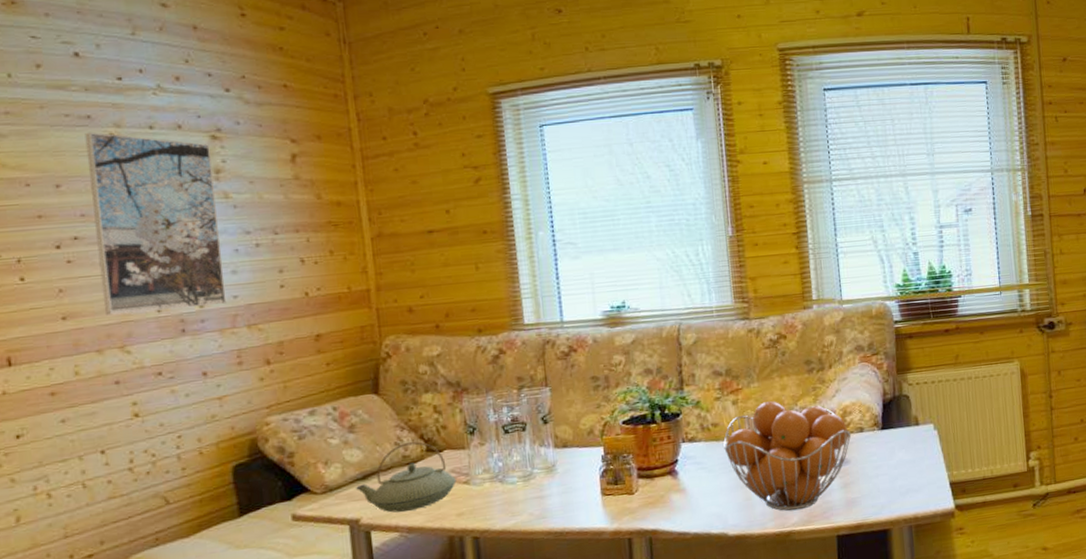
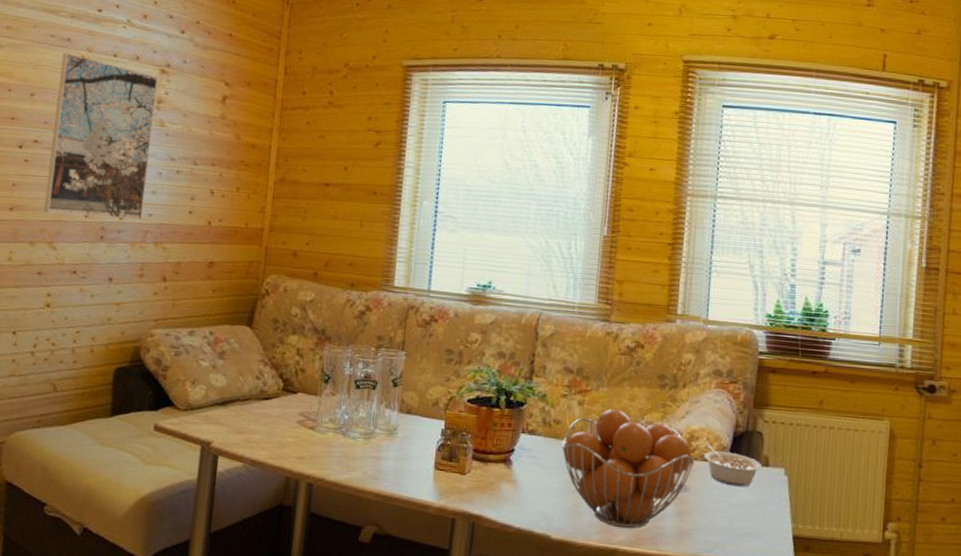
teapot: present [356,441,457,513] -> none [214,378,304,445]
legume: none [858,415,912,450] -> present [703,443,761,487]

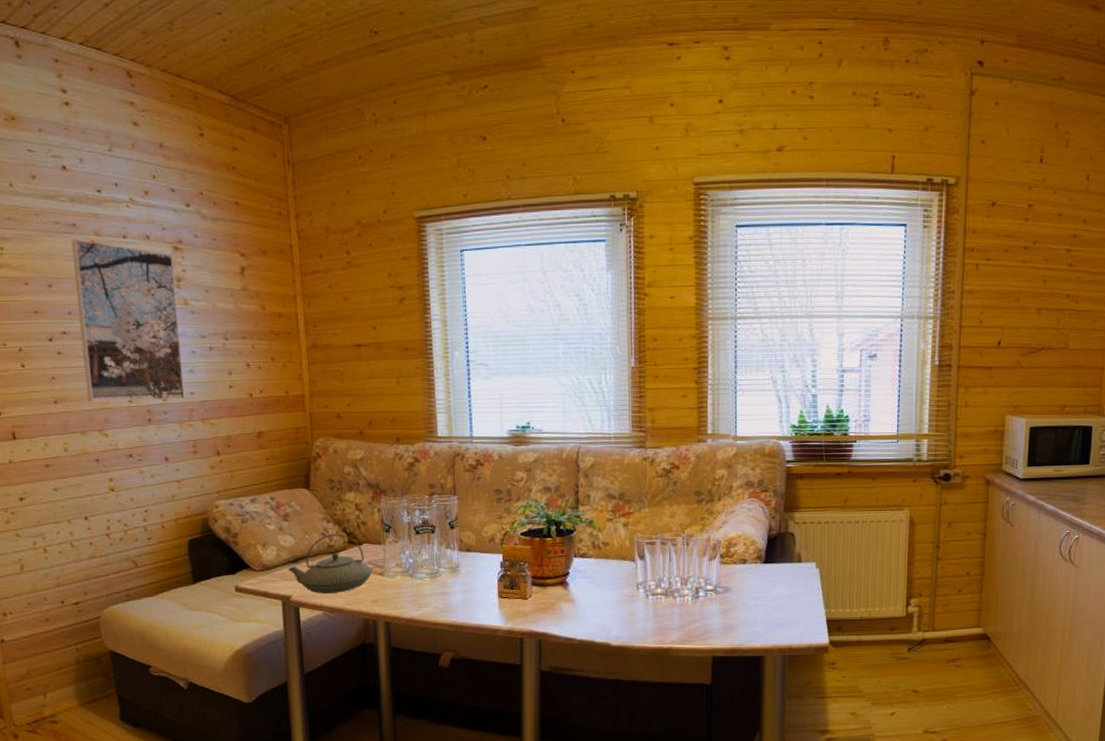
teapot: none [214,378,304,445] -> present [288,534,373,594]
fruit basket: present [562,408,695,529] -> none [612,526,734,630]
legume: present [703,443,761,487] -> none [741,548,795,583]

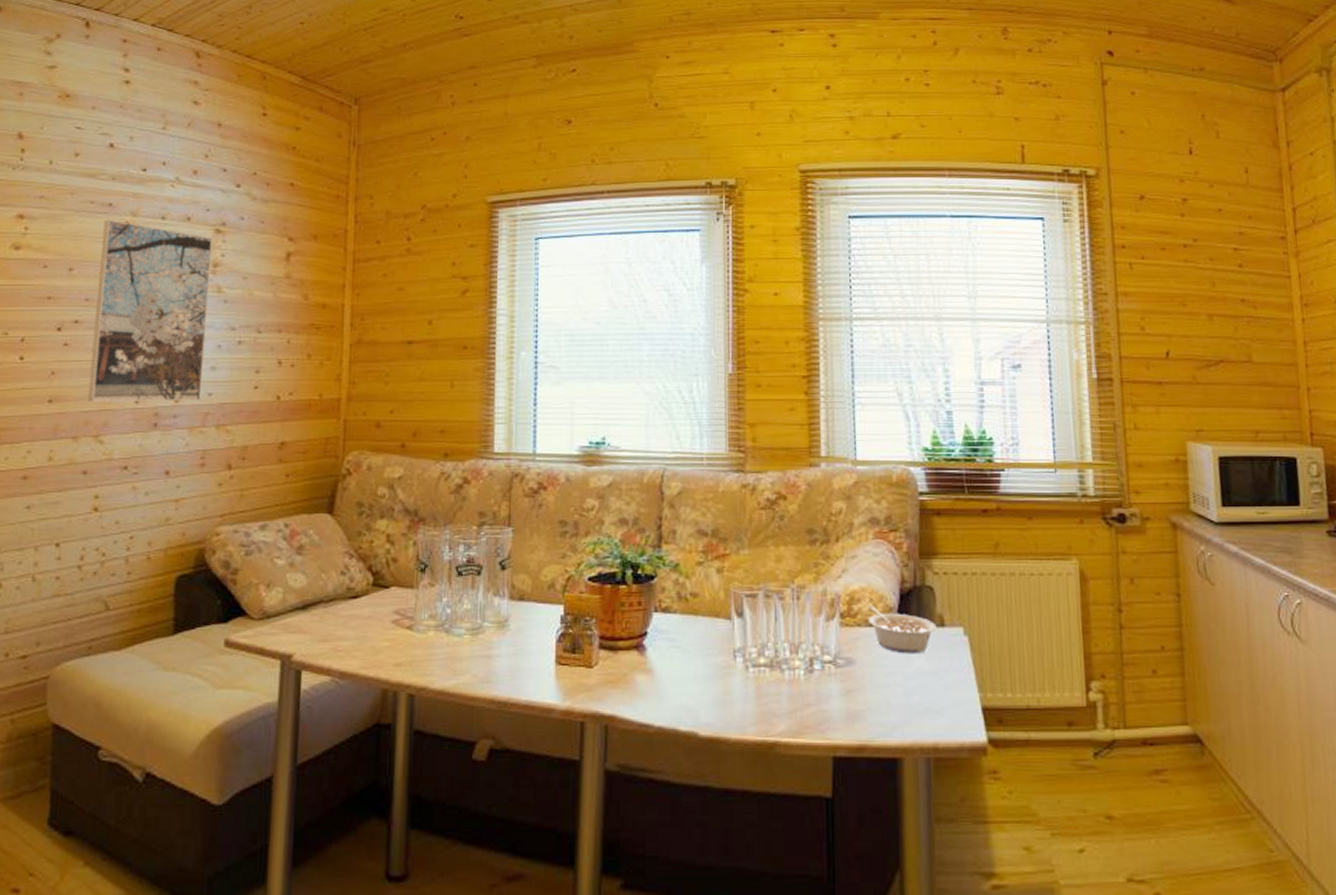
teapot: present [288,534,373,594] -> none [294,573,399,652]
legume: none [741,548,795,583] -> present [867,605,936,654]

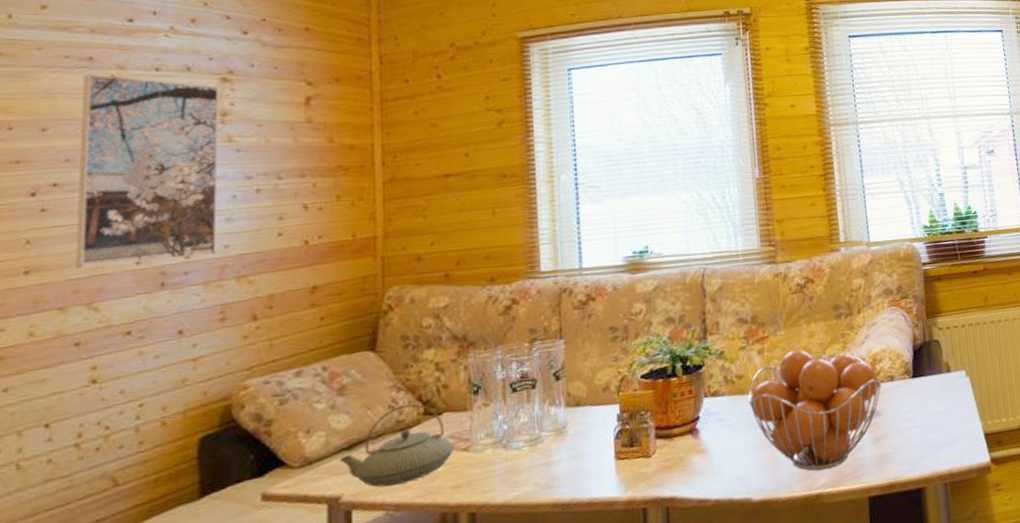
teapot: none [294,573,399,652] -> present [340,403,455,488]
fruit basket: none [702,573,859,716] -> present [748,349,882,471]
legume: present [867,605,936,654] -> none [888,363,944,400]

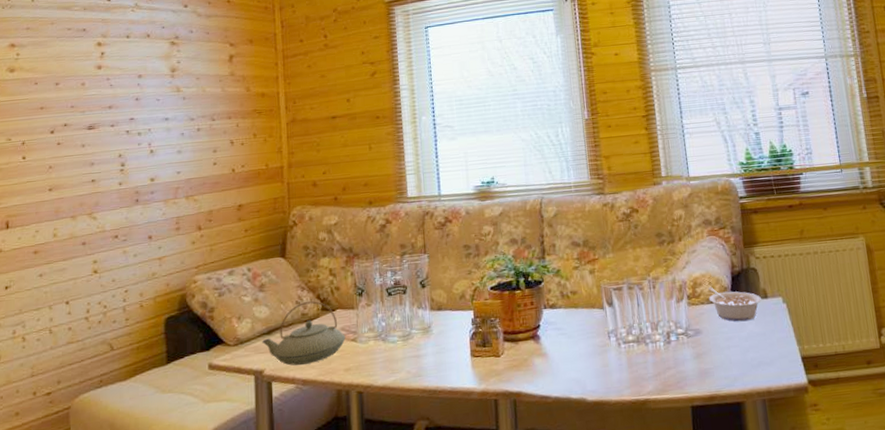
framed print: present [75,73,219,269] -> none [80,41,172,188]
fruit basket: present [748,349,882,471] -> none [581,270,702,380]
legume: none [888,363,944,400] -> present [708,287,761,322]

